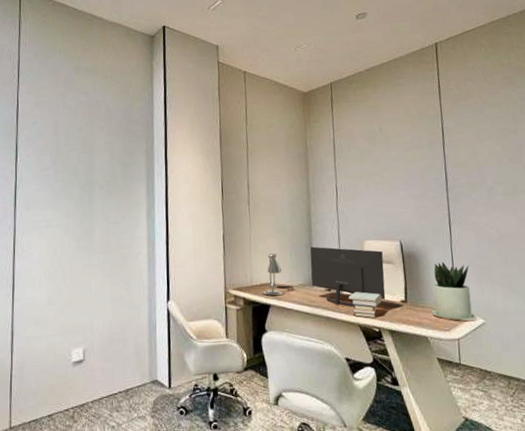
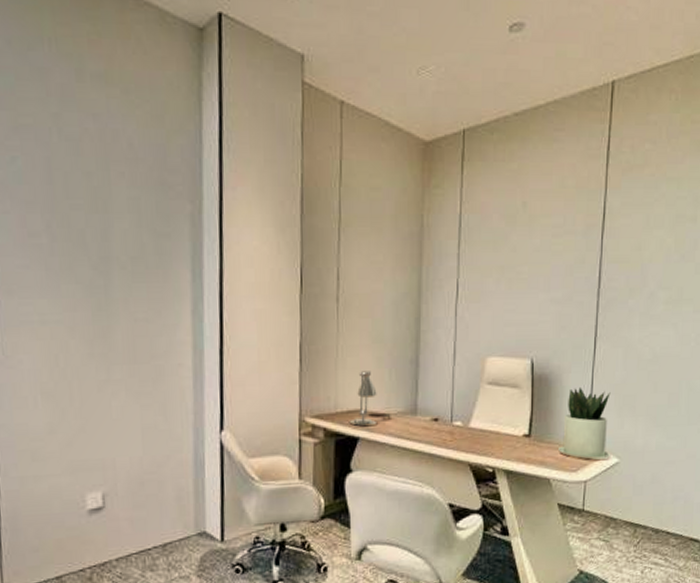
computer monitor: present [310,246,386,307] -> none [414,363,508,442]
books: present [348,292,383,319] -> none [460,423,501,456]

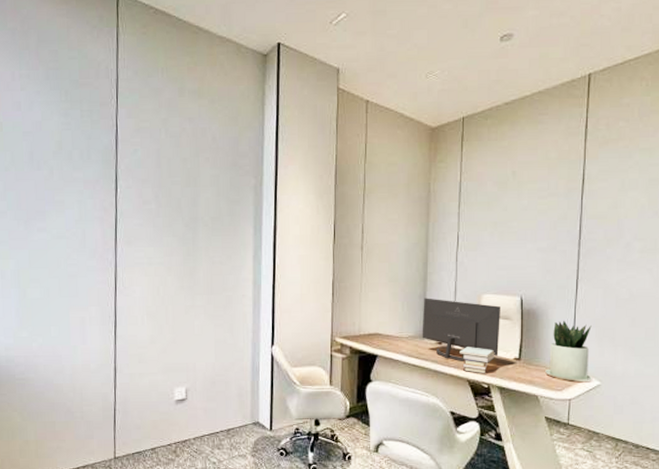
desk lamp: present [348,371,378,427] -> none [369,303,392,347]
computer monitor: none [414,363,508,442] -> present [422,298,500,361]
books: none [460,423,501,456] -> present [460,347,495,374]

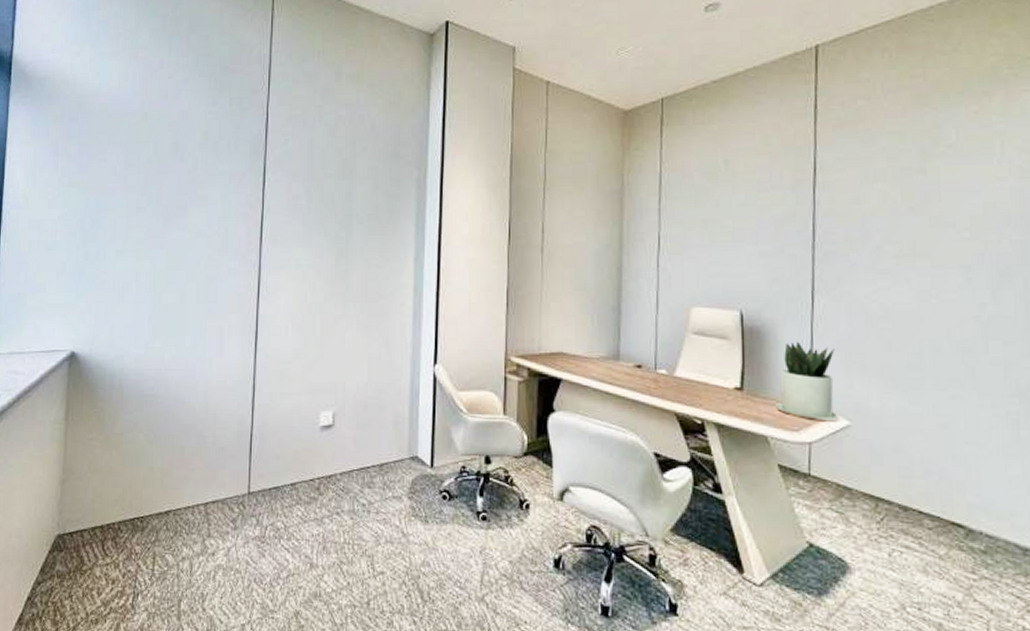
computer monitor: present [422,298,500,361] -> none [616,310,715,390]
books: present [460,347,495,374] -> none [664,372,710,407]

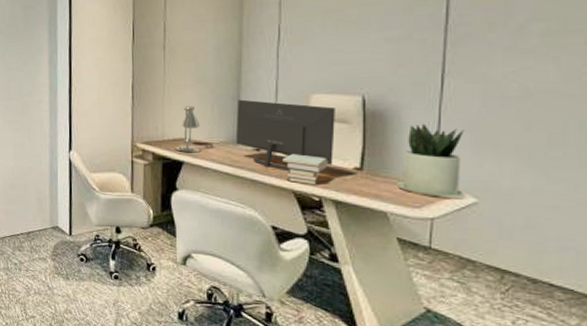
desk lamp: none [551,316,580,369] -> present [174,106,201,153]
computer monitor: none [616,310,715,390] -> present [235,99,335,170]
books: none [664,372,710,407] -> present [283,154,329,186]

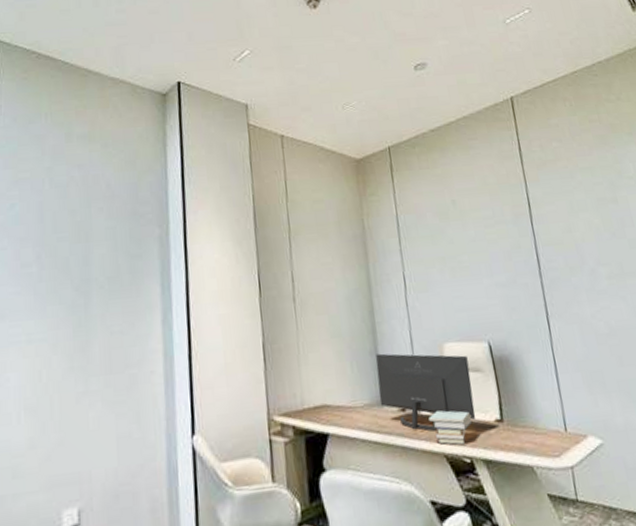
desk lamp: present [174,106,201,153] -> none [316,365,346,423]
planter: present [397,123,467,199] -> none [533,366,593,444]

